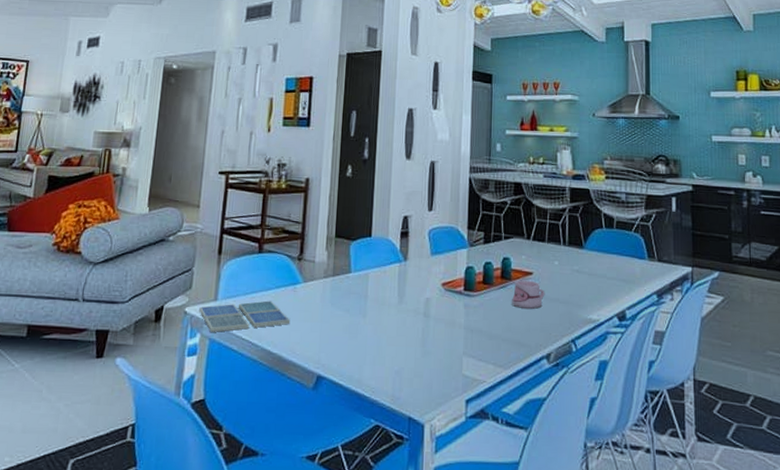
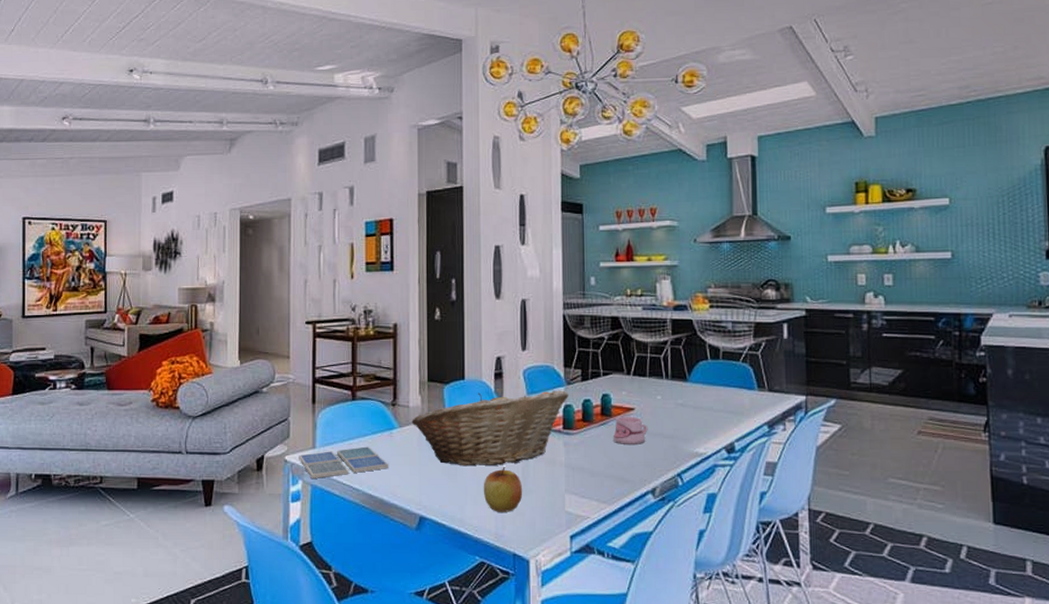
fruit basket: none [316,250,472,325] -> present [411,390,569,467]
apple: none [382,327,422,374] -> present [483,467,523,512]

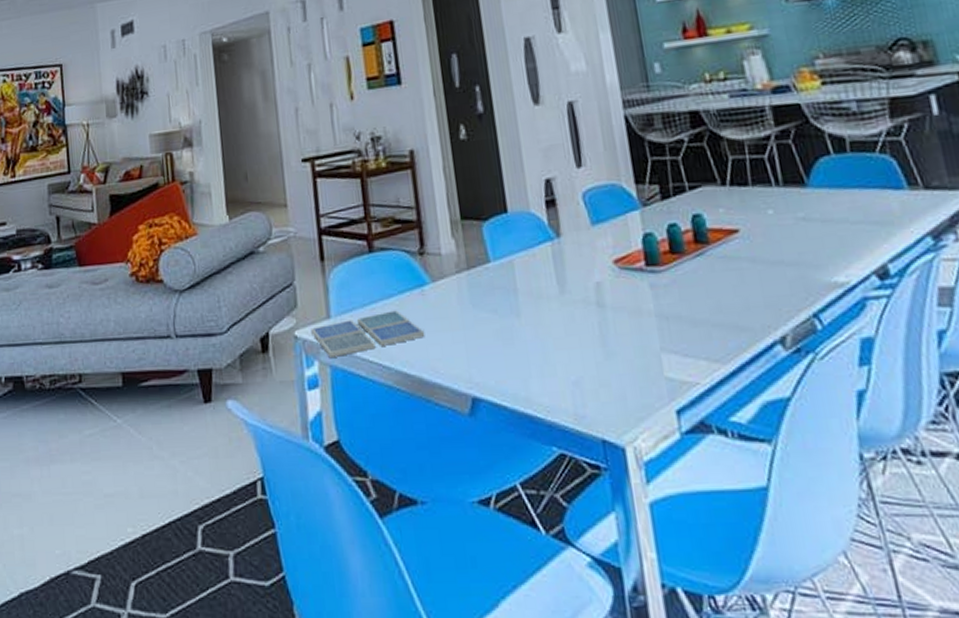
fruit basket: present [411,390,569,467] -> none [446,214,648,327]
apple: present [483,467,523,512] -> none [549,323,604,385]
mug: present [613,416,648,444] -> none [715,240,763,280]

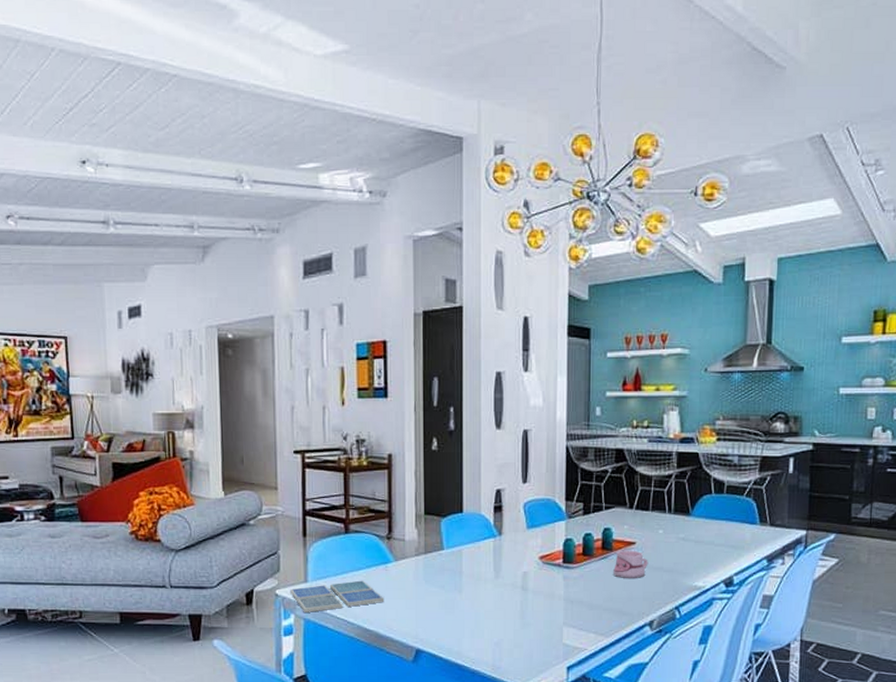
mug: none [715,240,763,280] -> present [613,550,649,578]

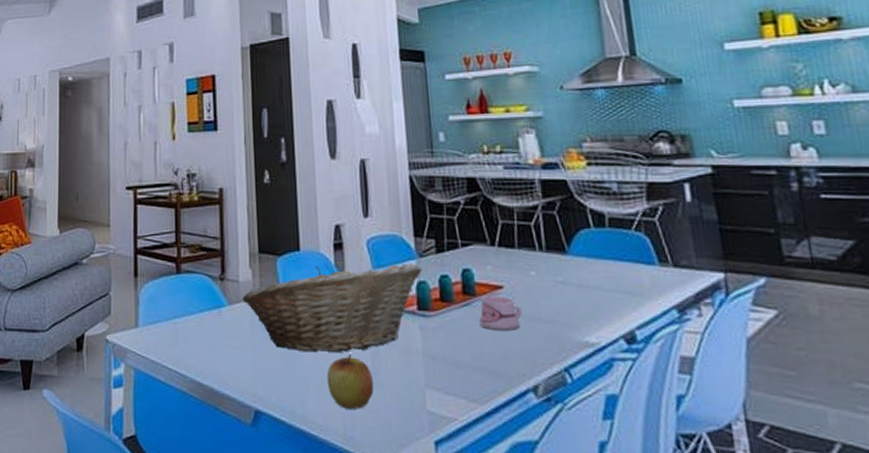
drink coaster: present [290,580,385,612] -> none [121,326,219,362]
fruit basket: none [407,524,570,600] -> present [242,263,423,353]
apple: none [480,600,521,645] -> present [326,354,374,409]

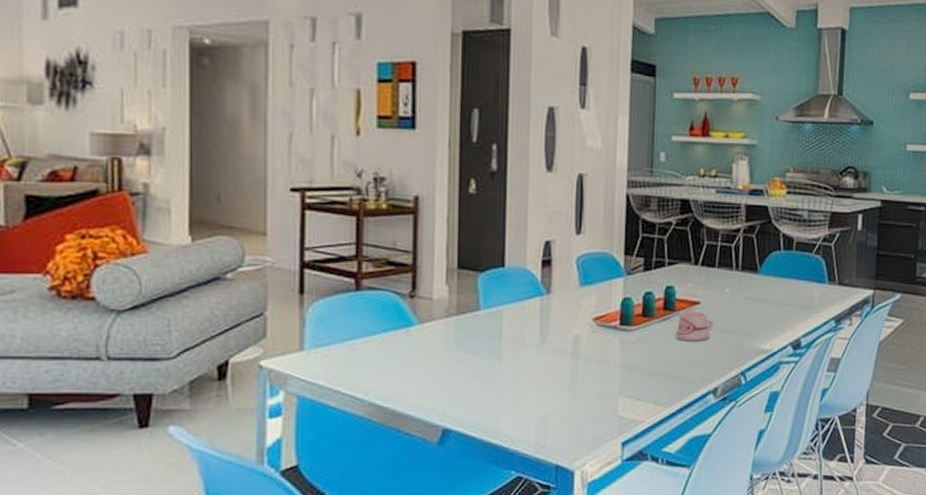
fruit basket: present [242,263,423,353] -> none [435,281,629,369]
apple: present [326,354,374,409] -> none [522,369,570,420]

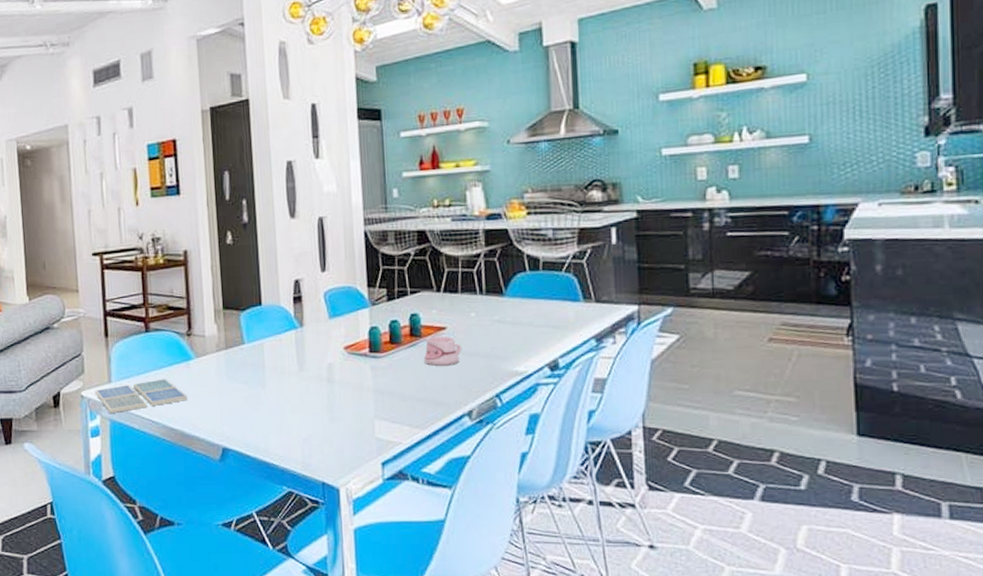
drink coaster: none [280,347,405,388] -> present [95,379,188,413]

